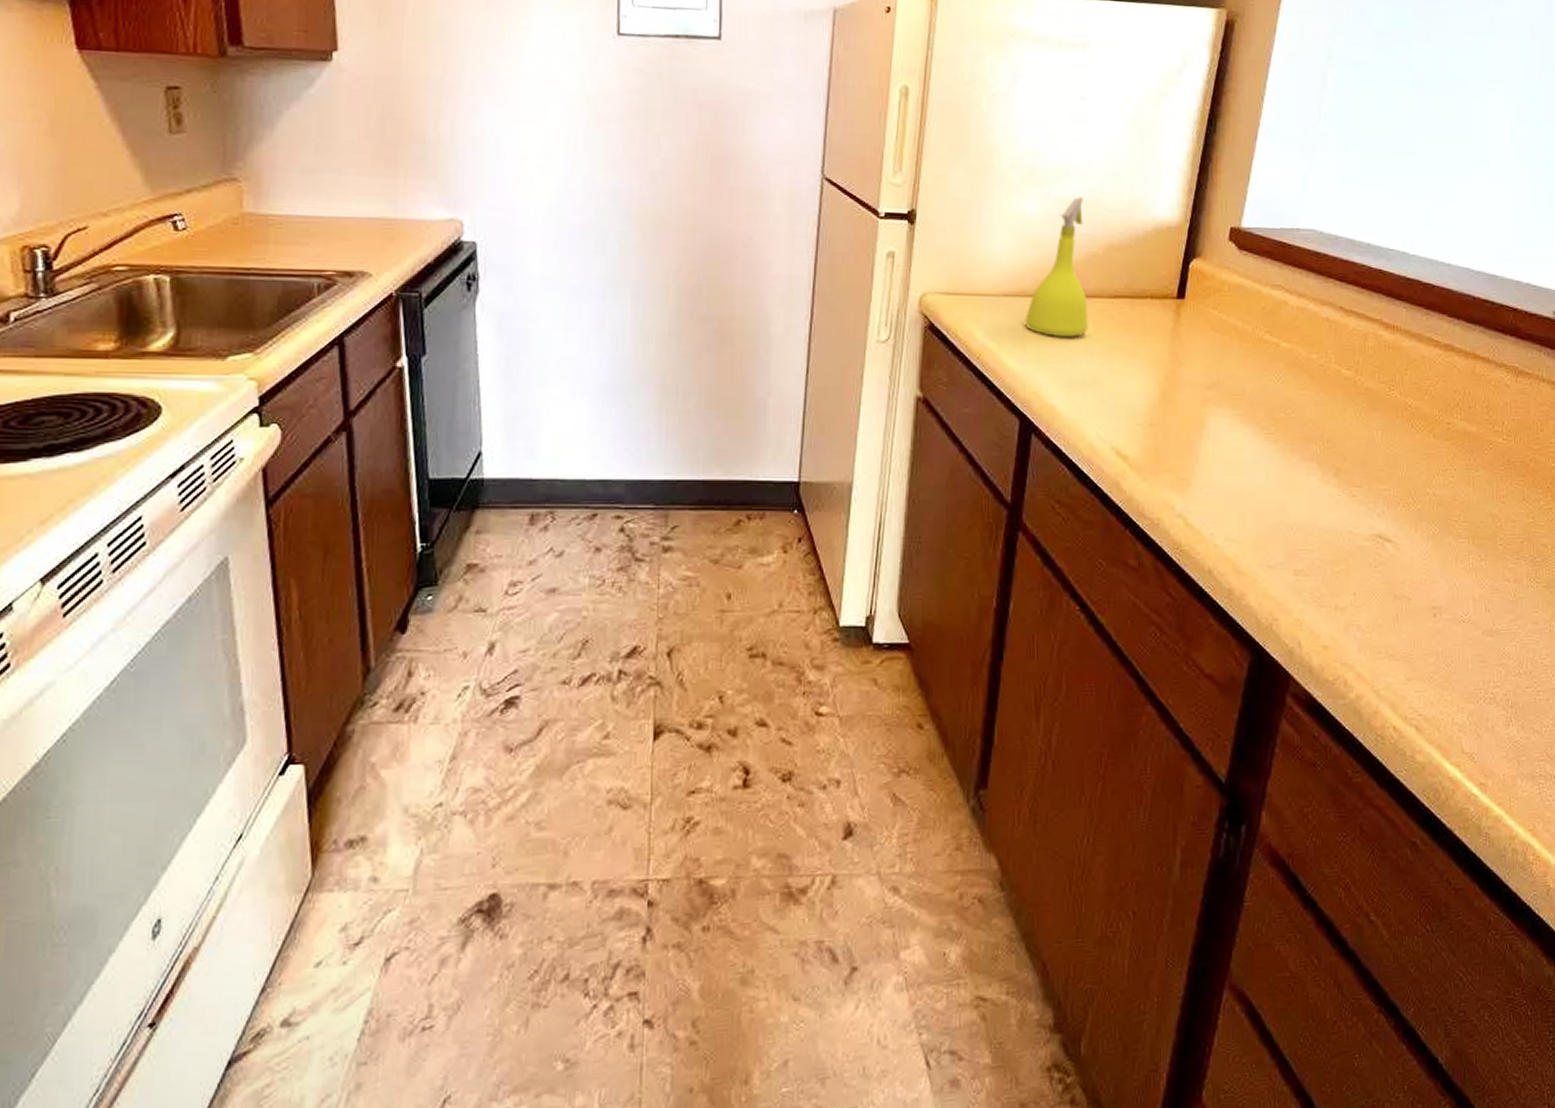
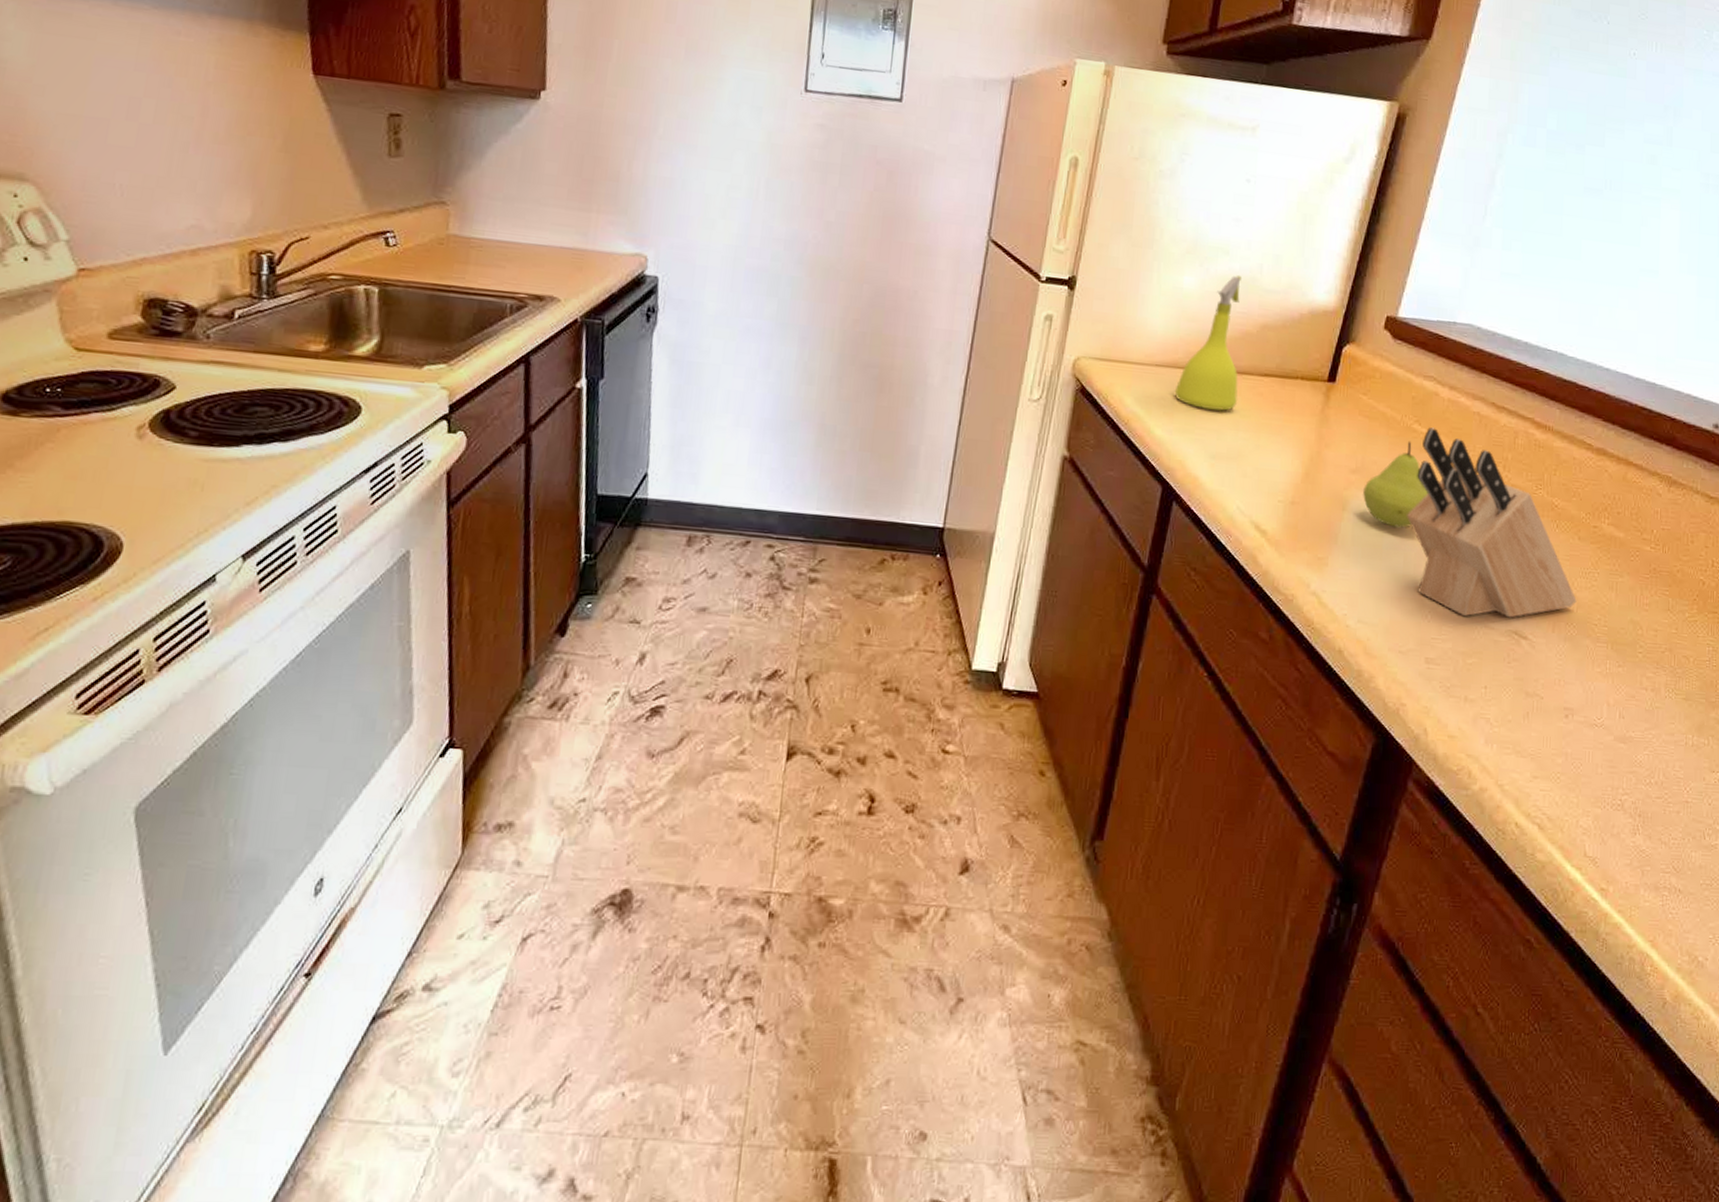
fruit: none [1221,352,1284,441] -> present [1363,441,1428,528]
knife block: none [1265,337,1436,525] -> present [1407,427,1577,618]

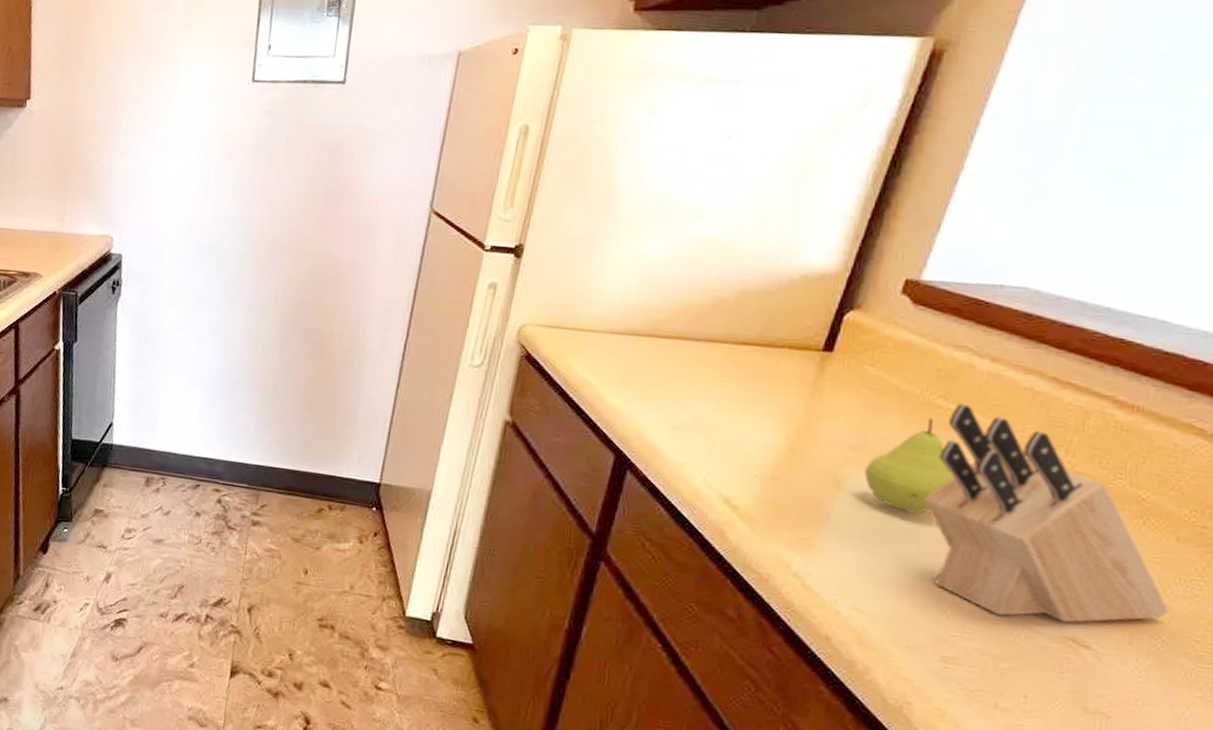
spray bottle: present [1174,275,1241,411] -> none [632,239,717,380]

